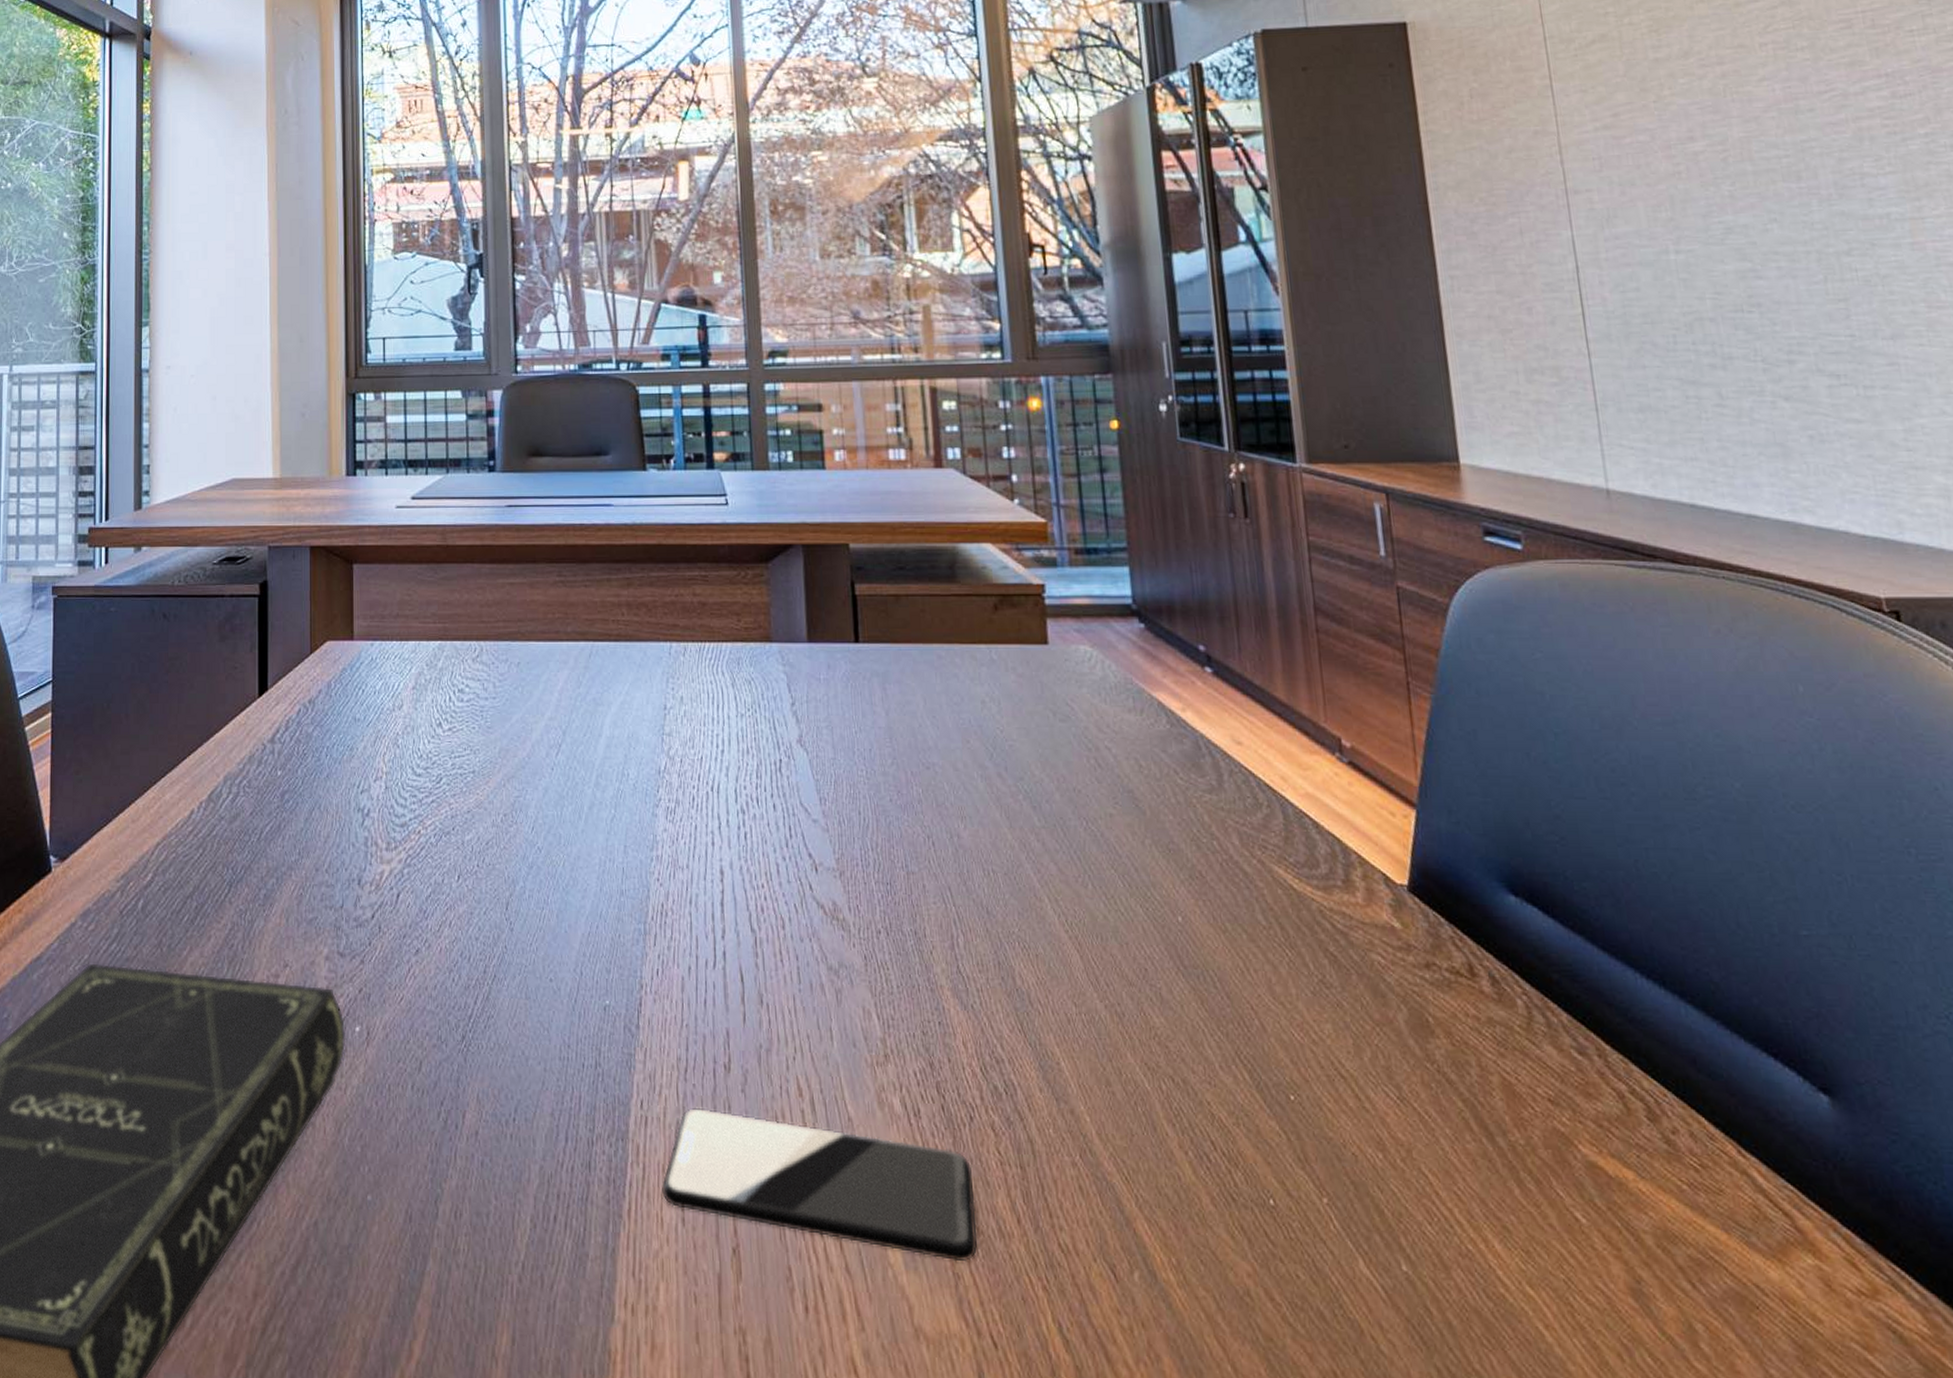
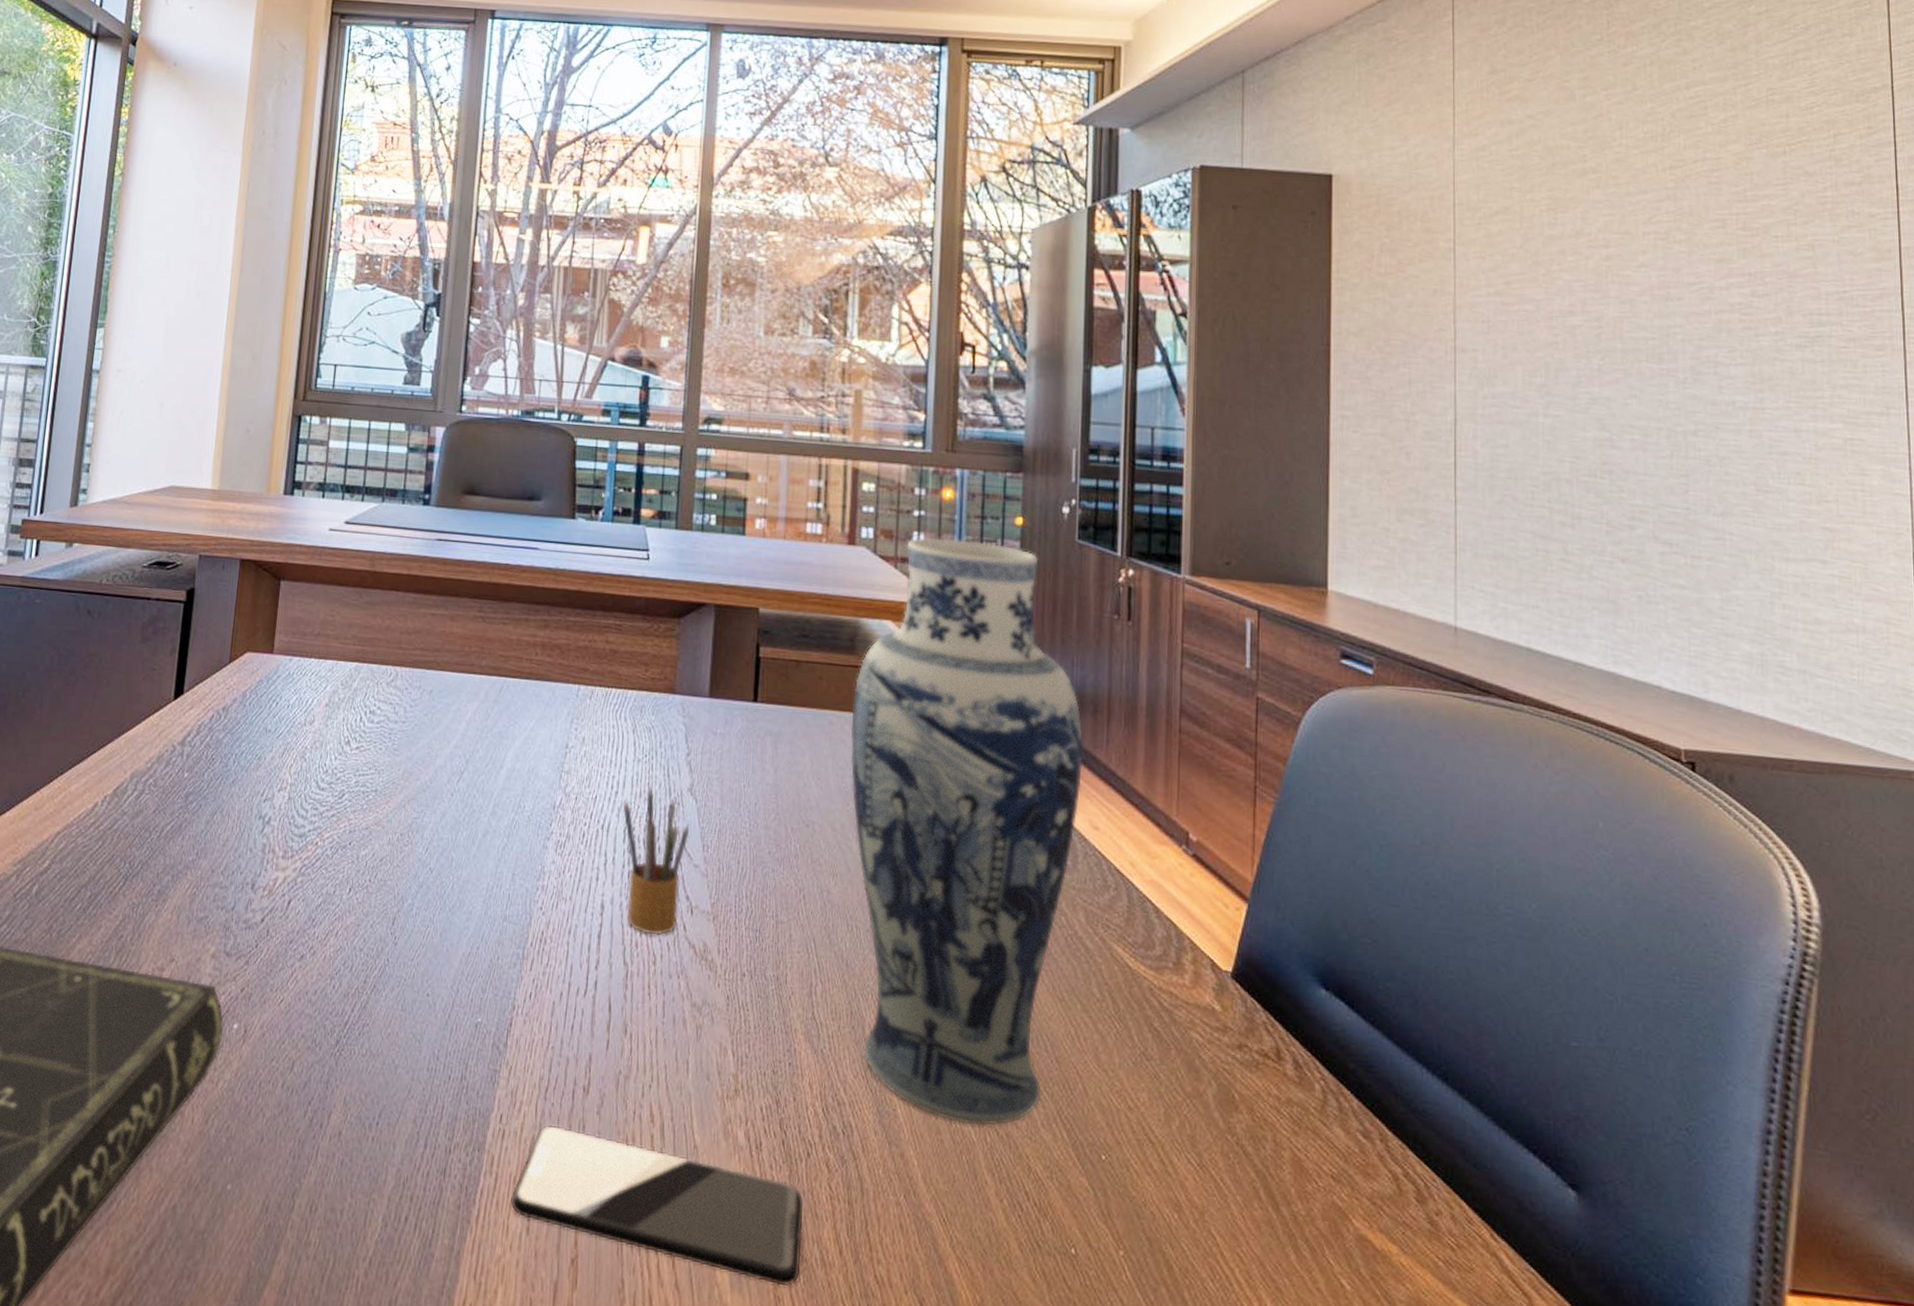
pencil box: none [730,741,805,898] -> present [622,786,690,936]
vase: none [959,450,1217,1074] -> present [850,537,1083,1126]

